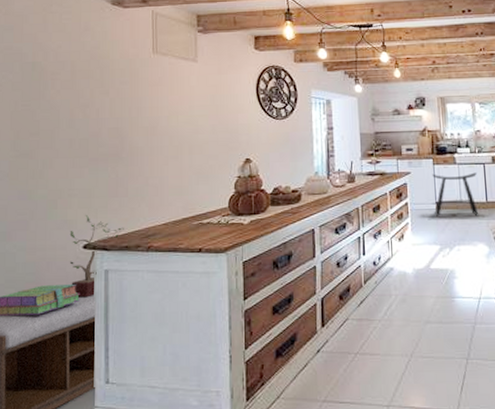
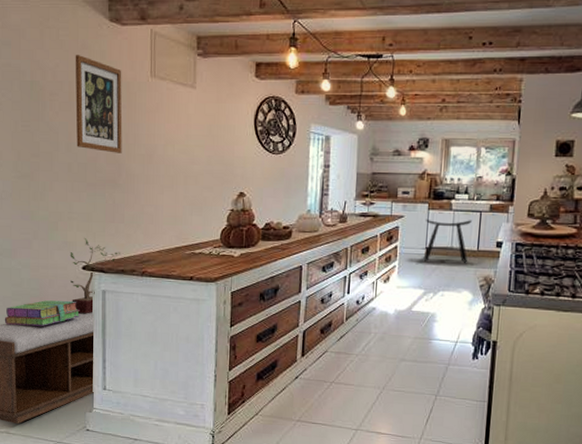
wall art: none [77,36,125,127] -> present [75,55,123,153]

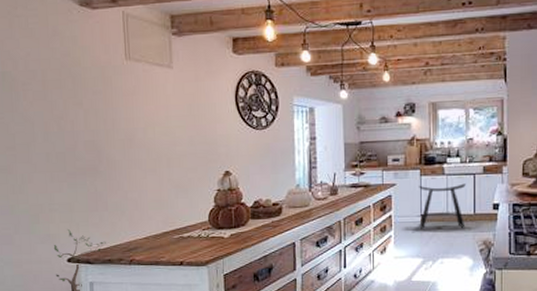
wall art: present [75,55,123,153] -> none [46,42,101,140]

